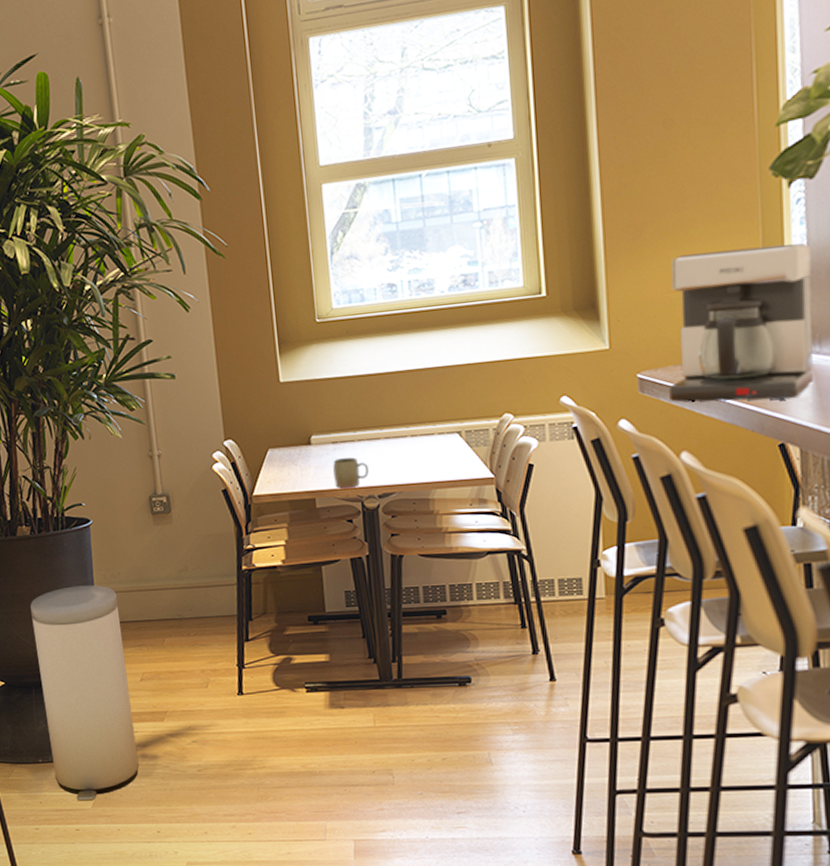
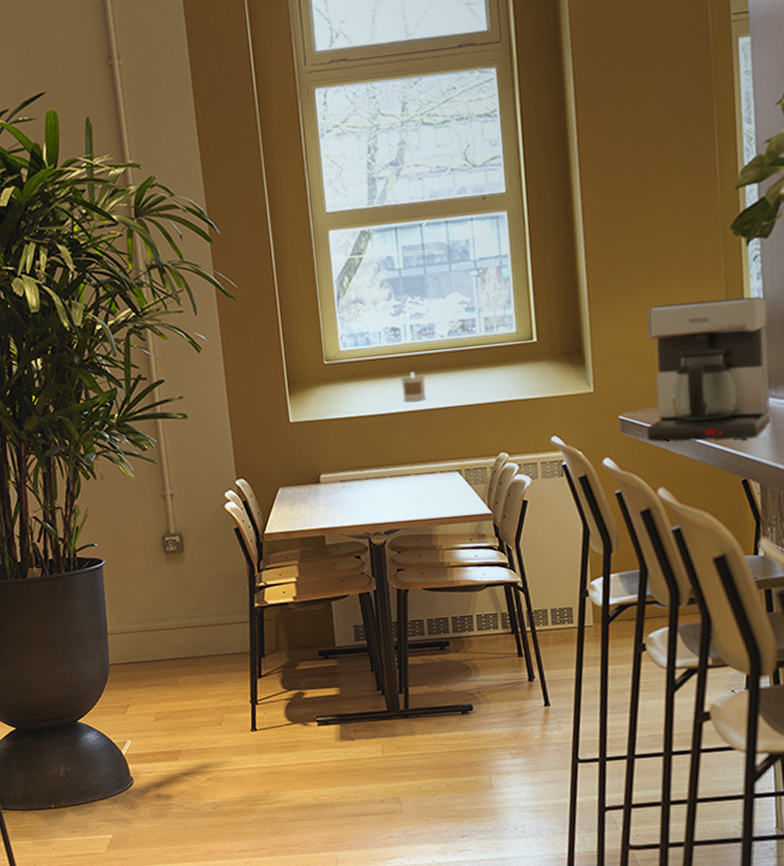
pedal bin: present [30,585,139,802] -> none [41,625,154,846]
mug: present [333,457,370,488] -> none [341,495,376,525]
candle: none [397,329,425,362] -> present [401,371,427,403]

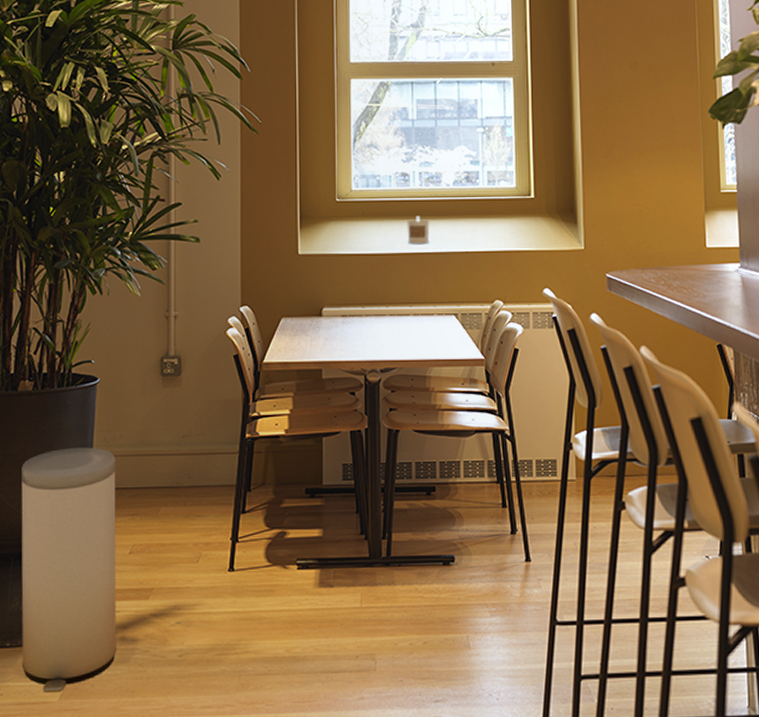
pedal bin: none [41,625,154,846] -> present [21,447,117,694]
coffee maker: present [647,296,770,442] -> none [632,174,743,306]

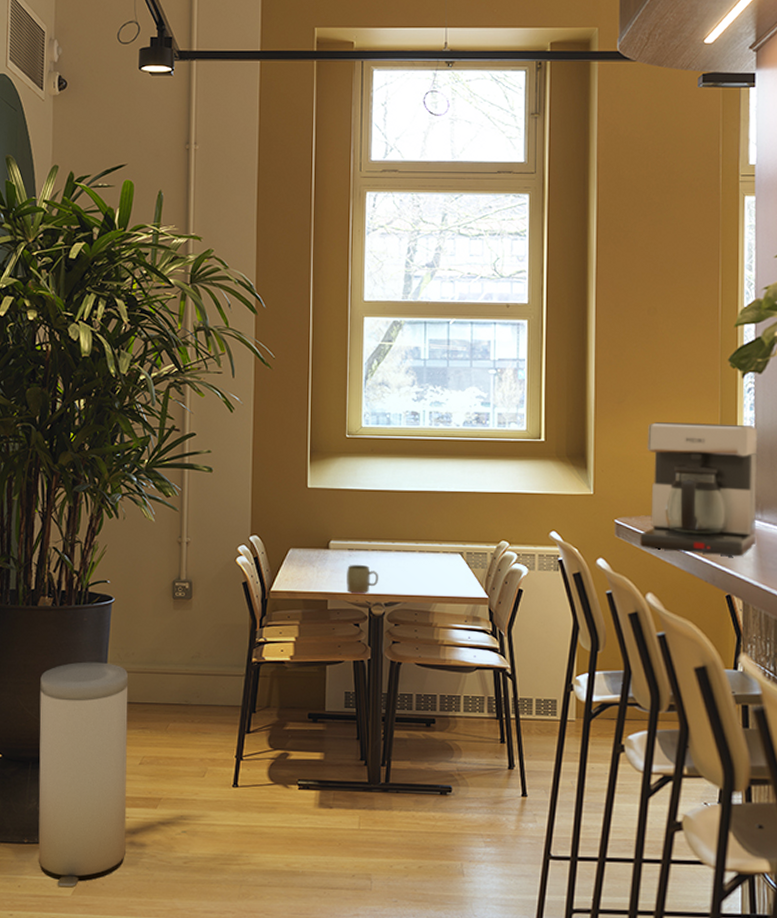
mug: none [341,330,374,360] -> present [347,564,379,593]
candle: present [407,216,430,245] -> none [415,454,438,483]
coffee maker: none [632,174,743,306] -> present [640,422,758,557]

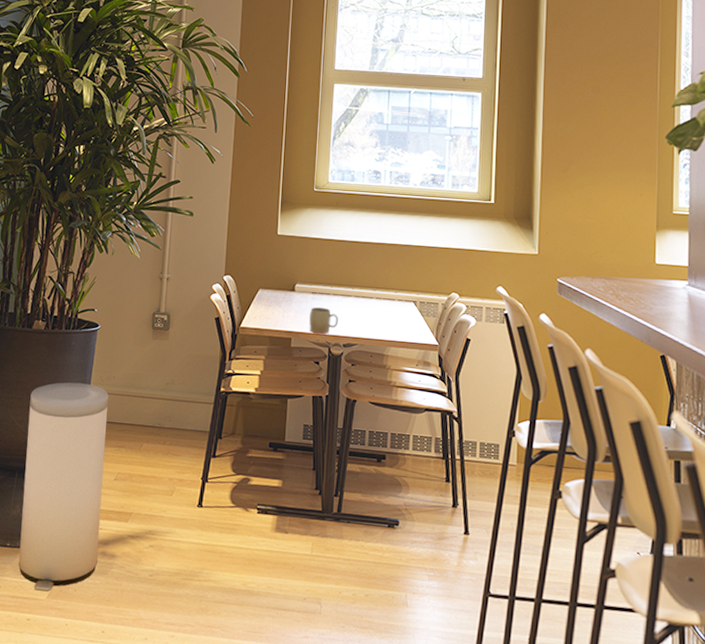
coffee maker: present [640,422,758,557] -> none [580,191,693,320]

